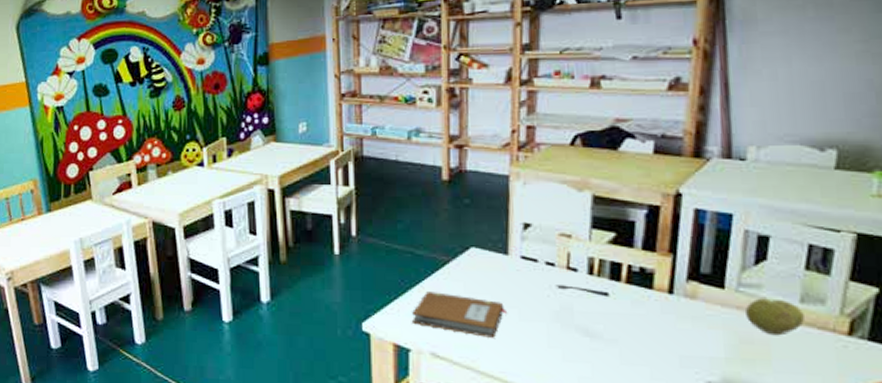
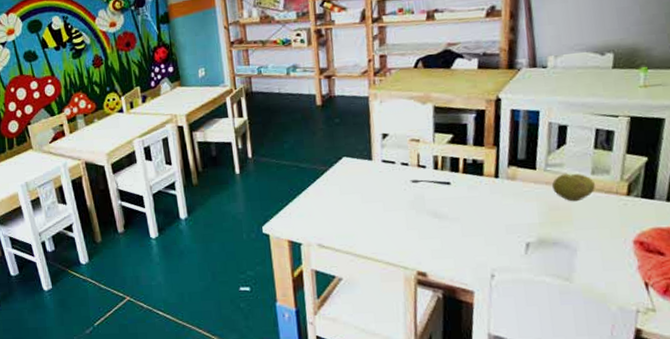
notebook: present [412,291,506,338] -> none [301,195,374,228]

